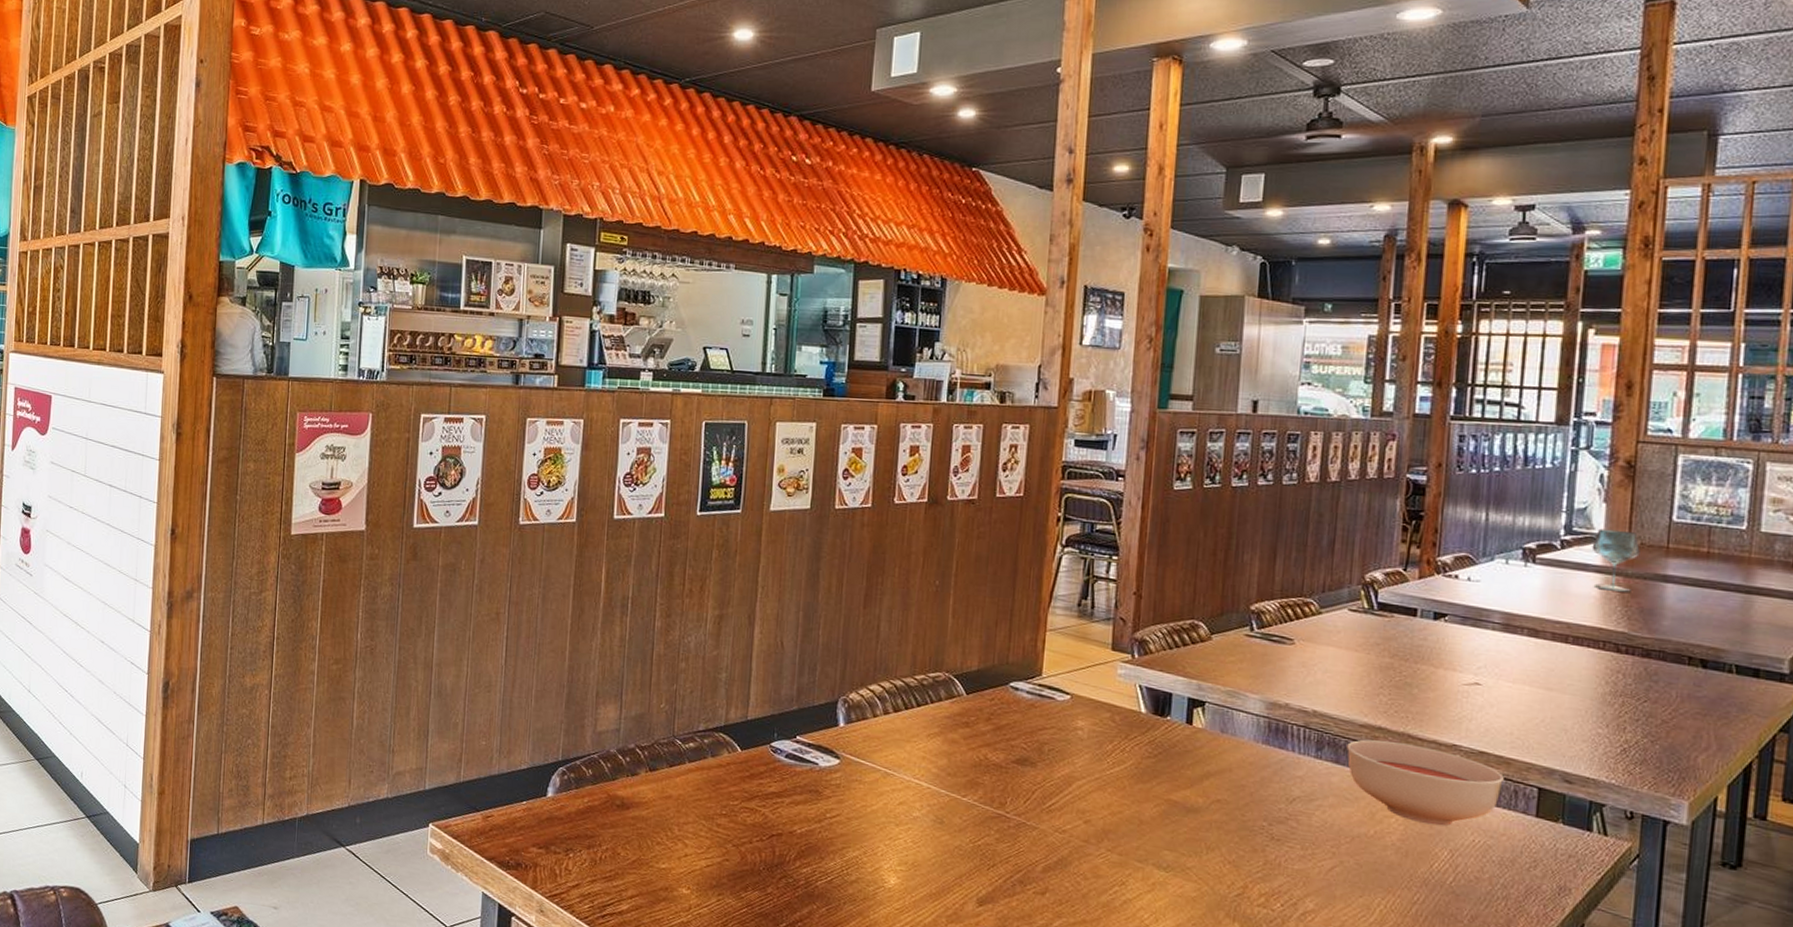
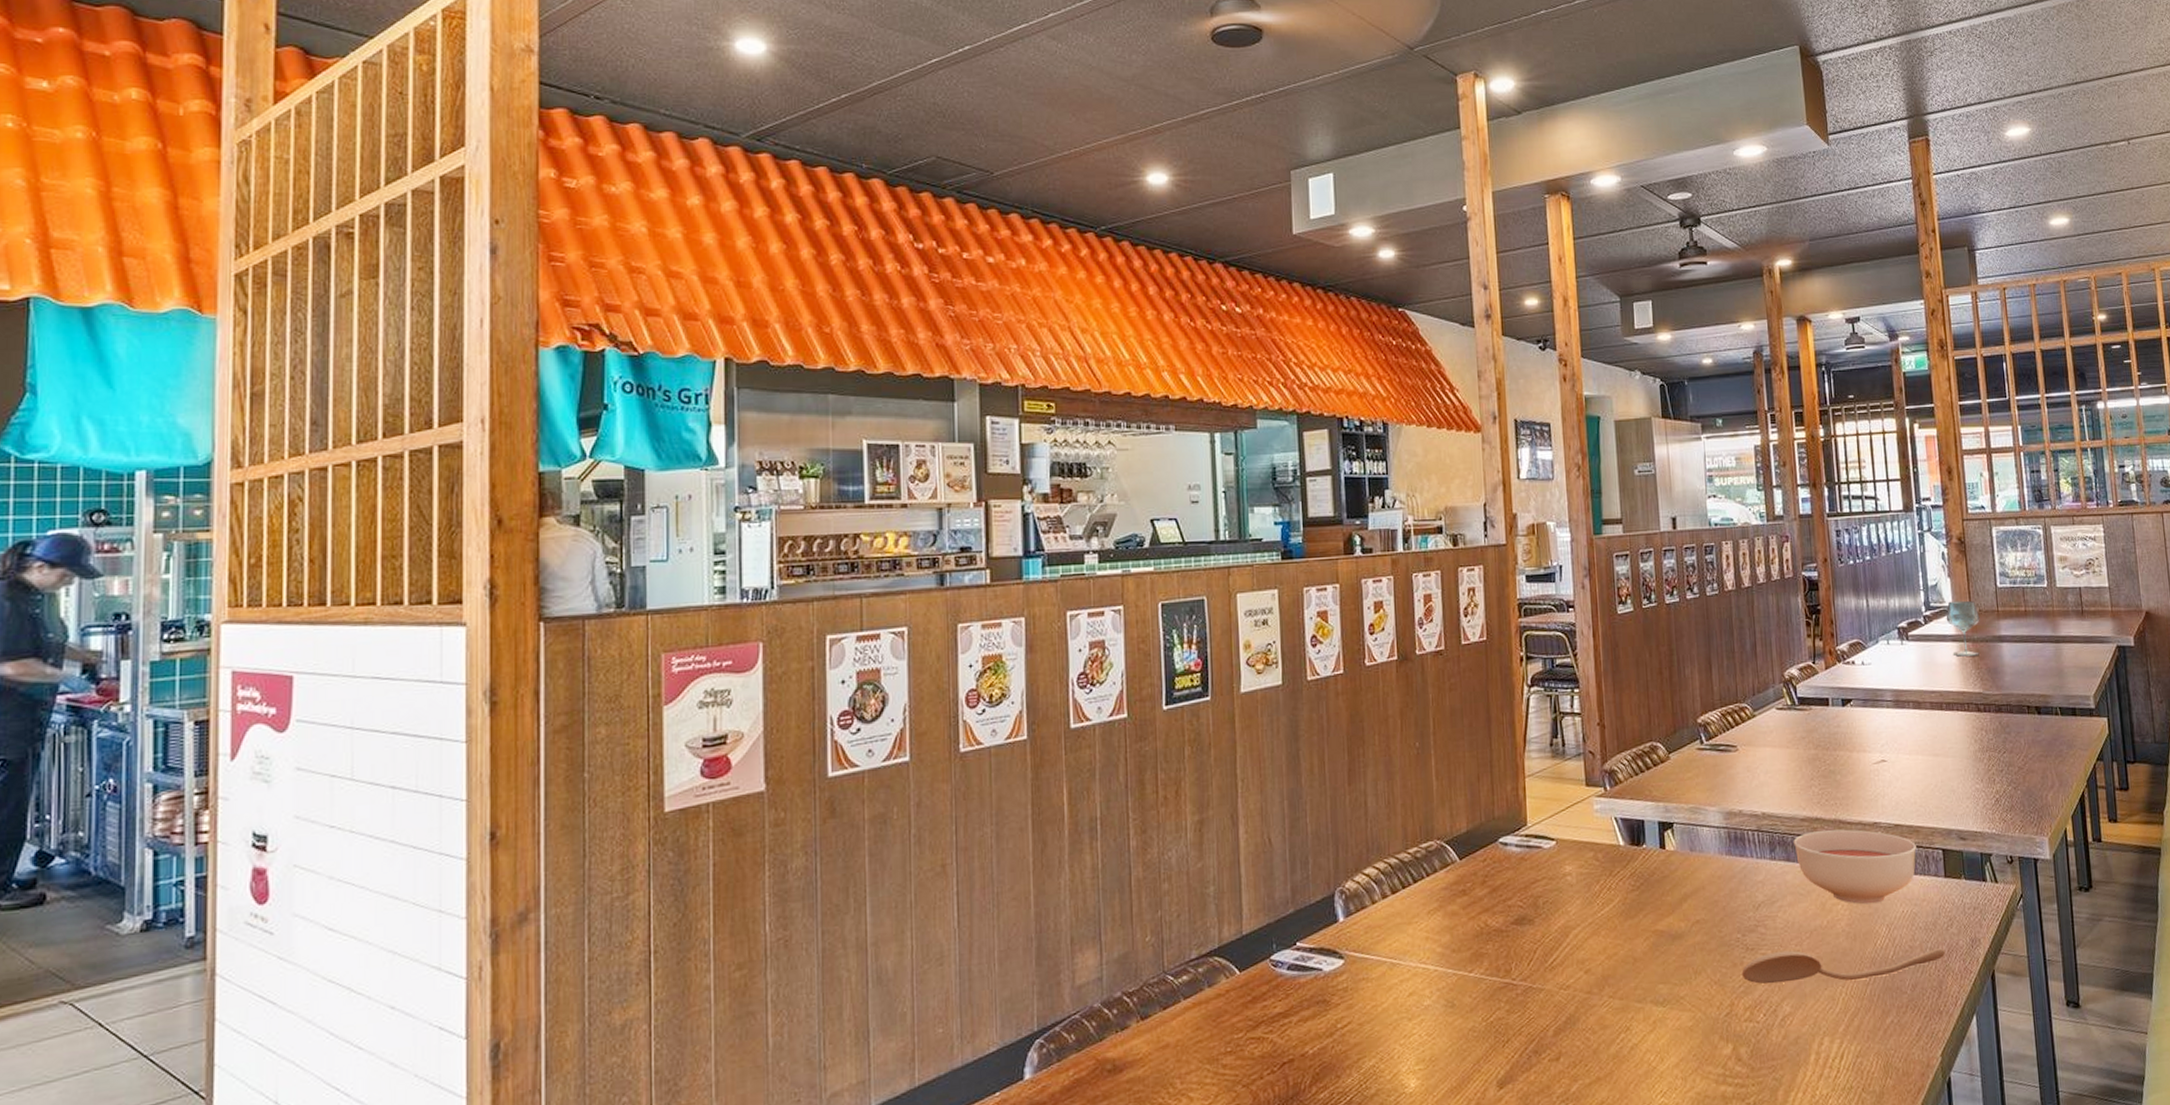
spoon: none [1261,847,1522,900] -> present [1741,948,1946,985]

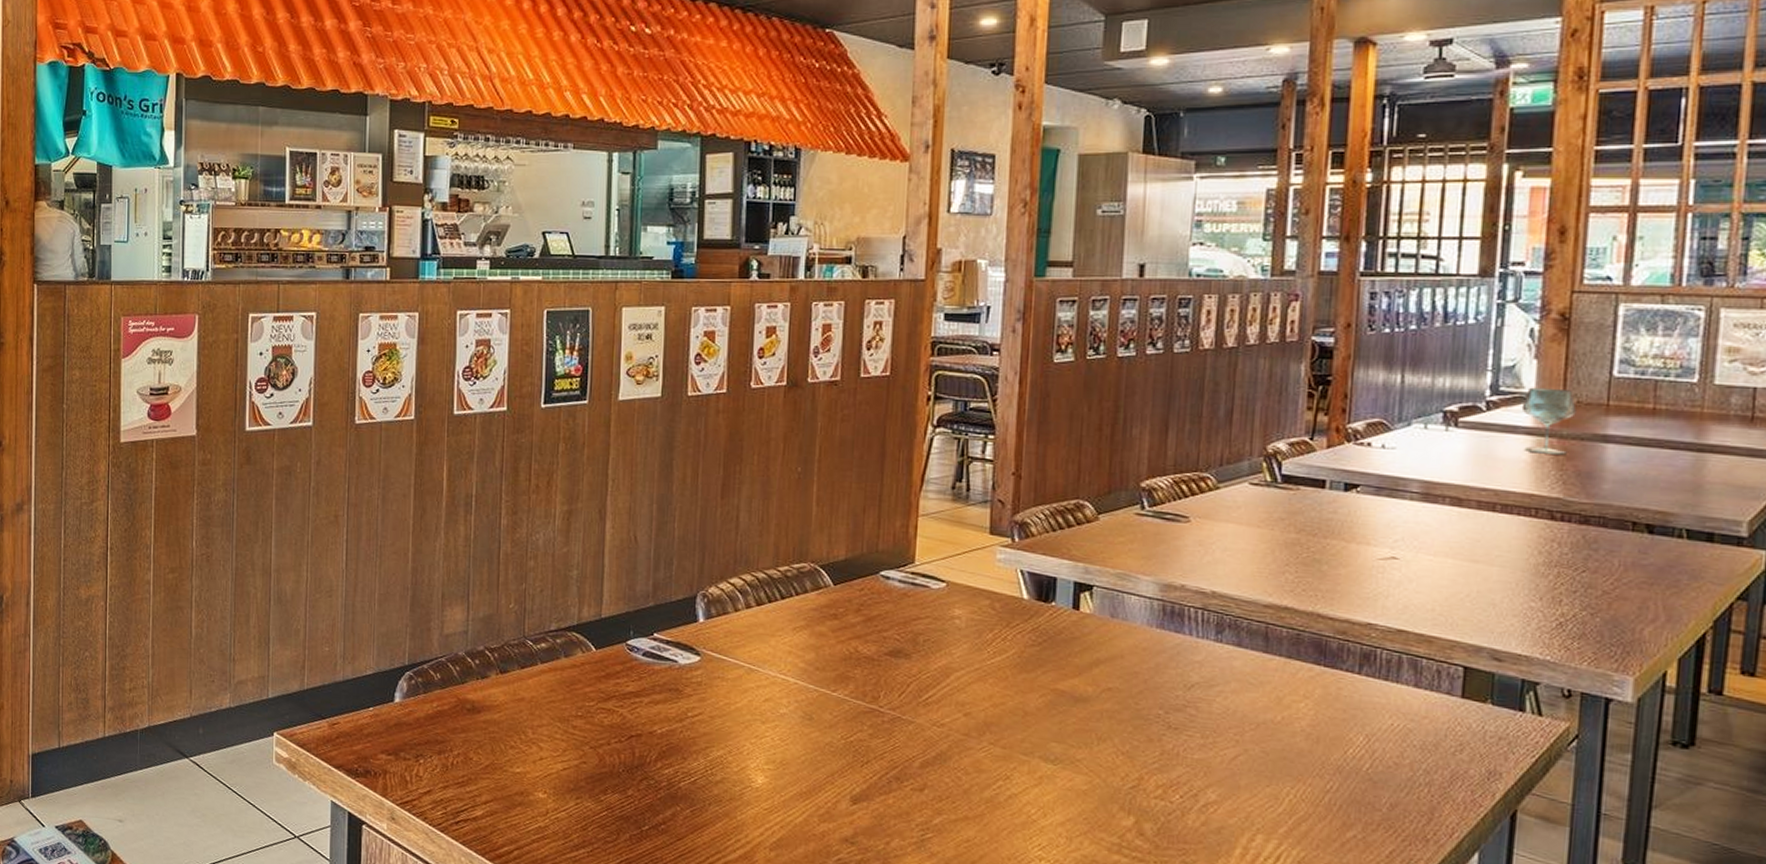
spoon: present [1741,948,1946,985] -> none [1158,736,1447,787]
bowl: present [1793,829,1917,905] -> none [1249,620,1425,710]

